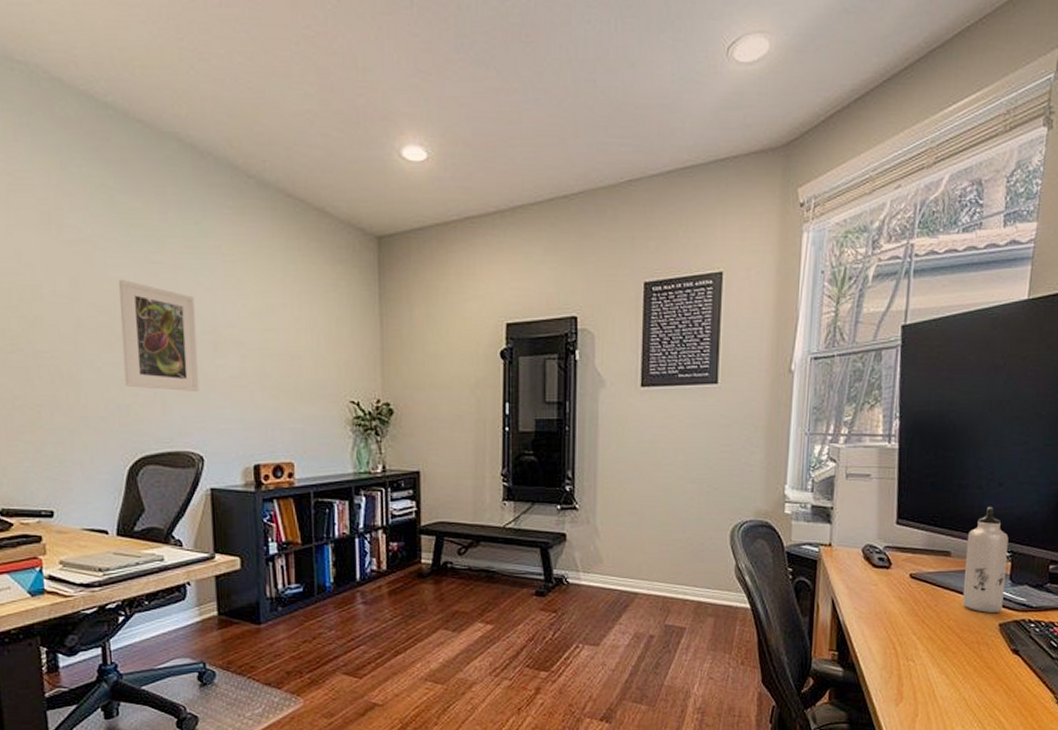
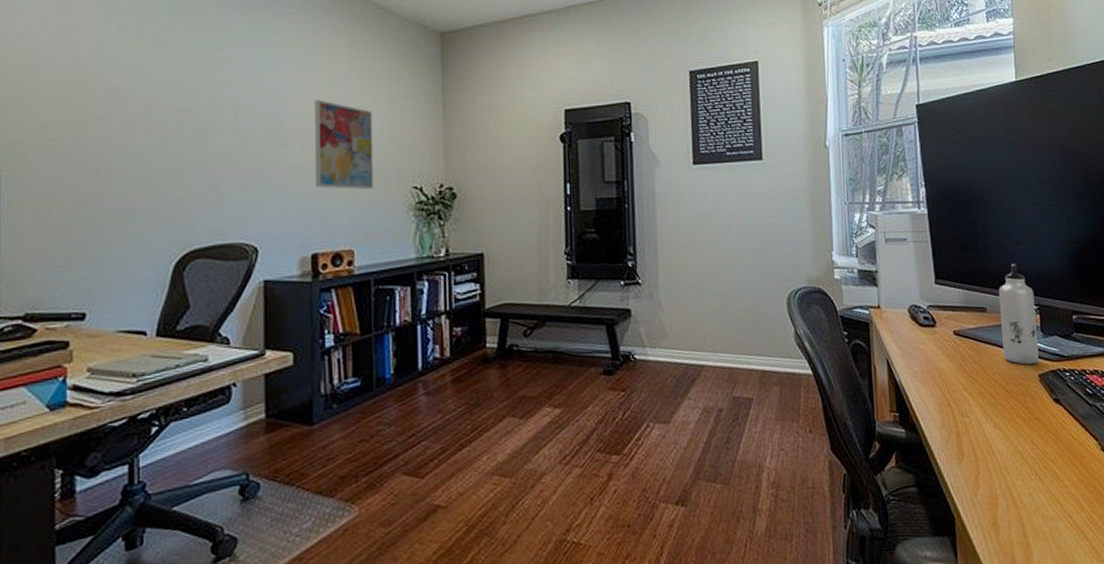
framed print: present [118,280,200,391] -> none [177,75,257,182]
wall art: none [252,308,312,403] -> present [315,99,374,190]

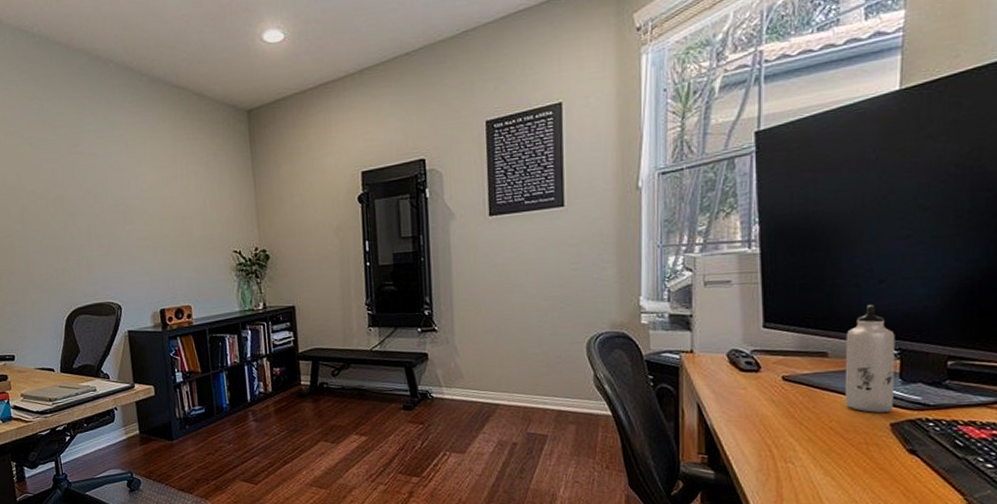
wall art: present [315,99,374,190] -> none [151,181,202,256]

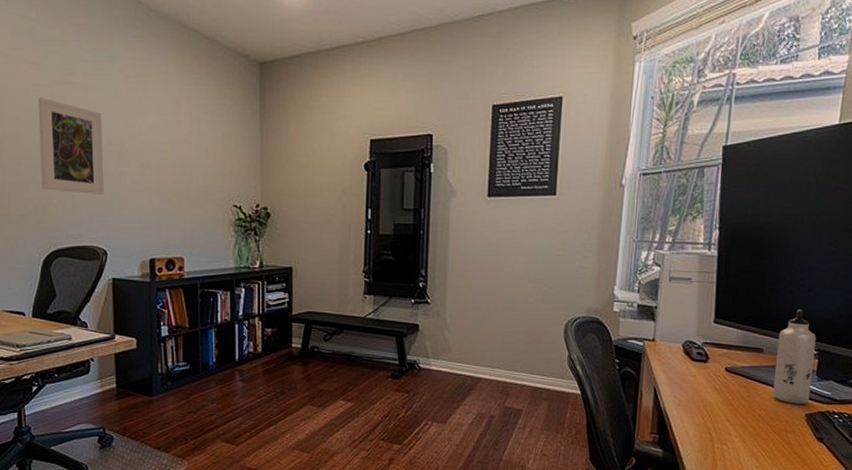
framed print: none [50,170,115,254] -> present [37,98,105,194]

